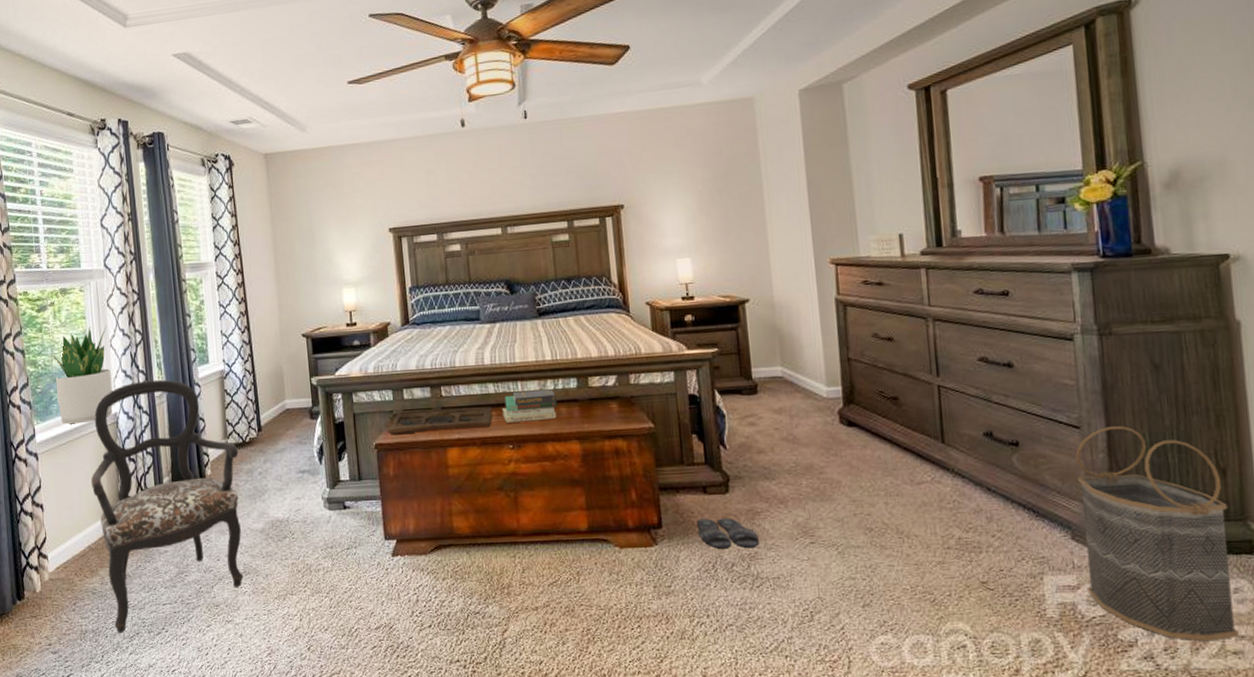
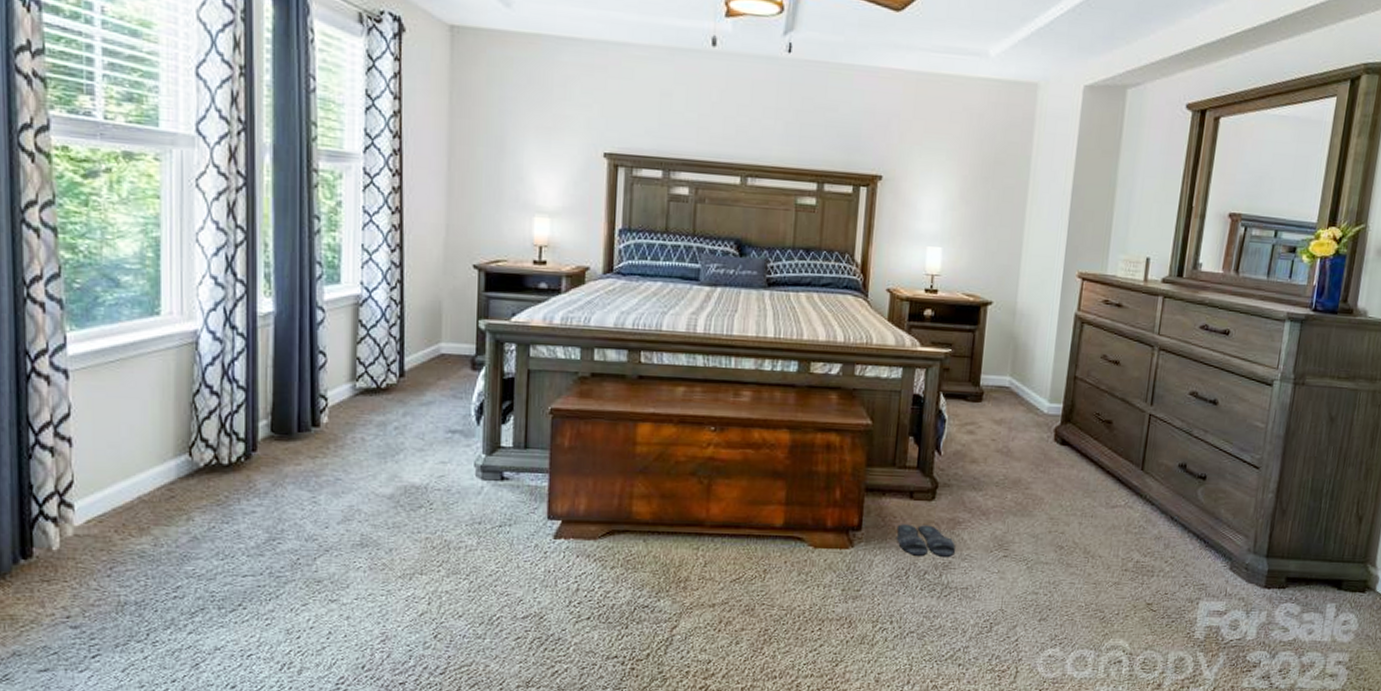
planter: present [52,326,113,425] -> none [102,210,193,338]
armchair: present [91,379,244,633] -> none [150,293,370,608]
decorative tray: present [388,407,493,434] -> none [569,374,697,405]
books: present [501,388,558,423] -> none [708,368,773,404]
basket: present [1075,426,1238,641] -> none [1231,470,1357,665]

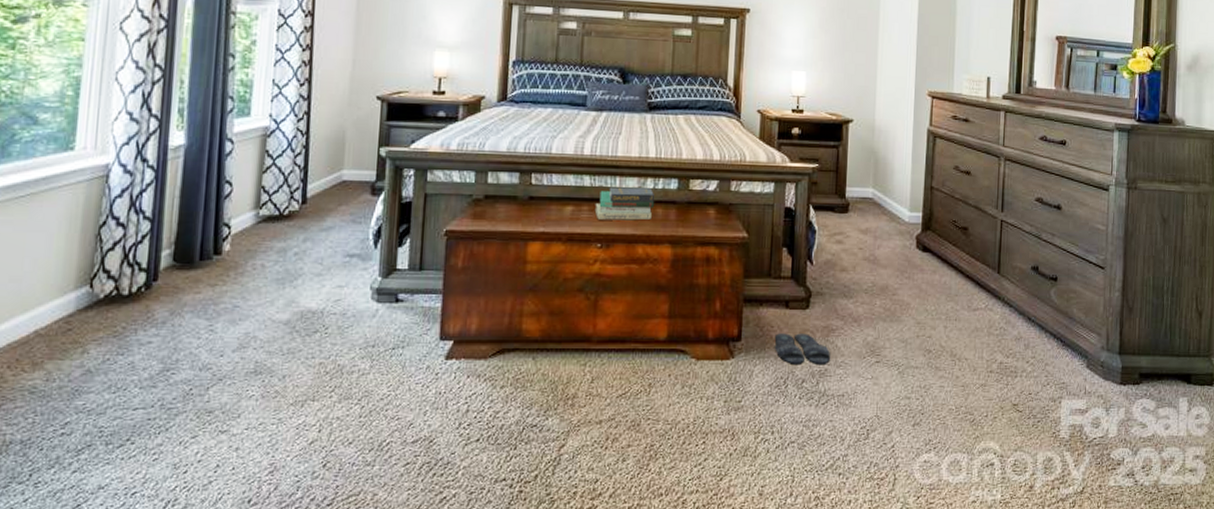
books: none [708,368,773,404] -> present [594,186,655,221]

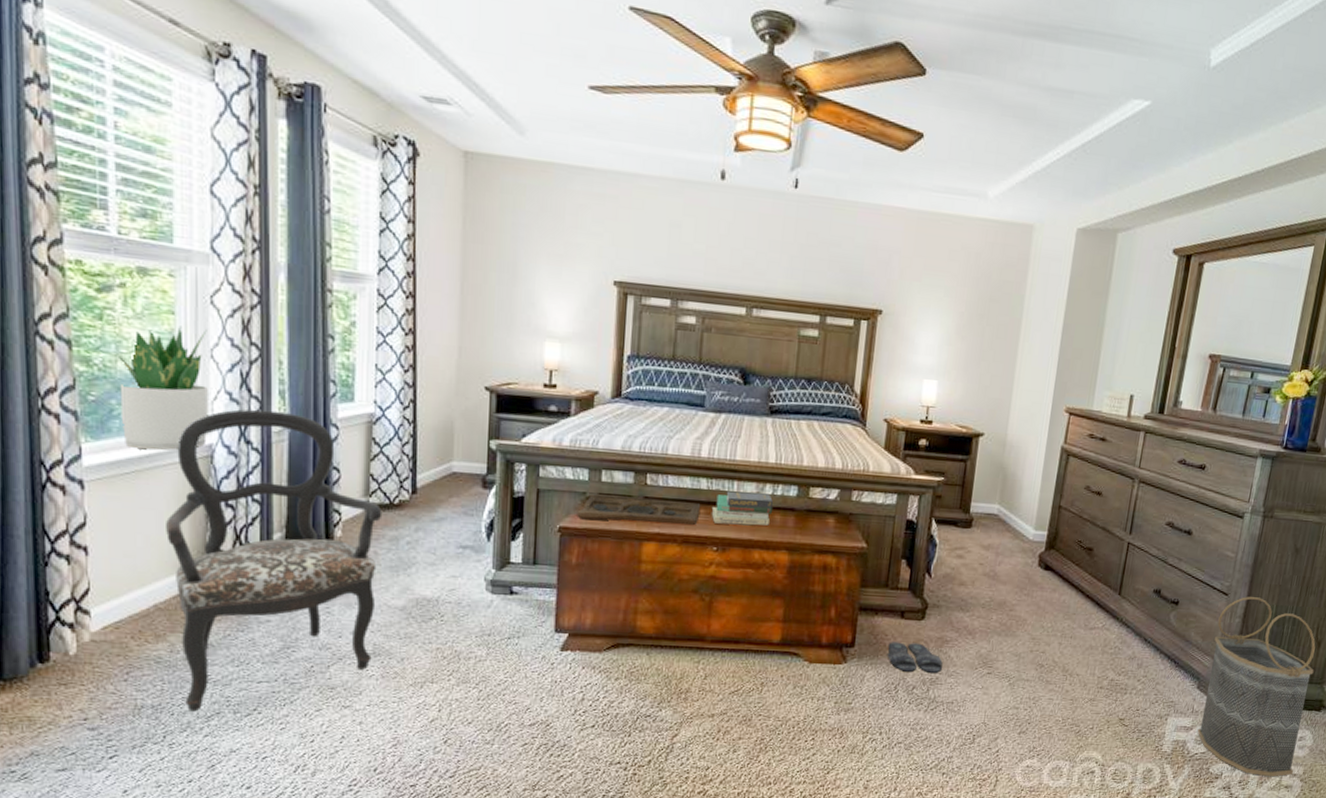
planter: none [22,51,114,173] -> present [117,326,208,451]
armchair: none [54,128,272,445] -> present [166,409,383,712]
decorative tray: none [463,196,585,223] -> present [577,494,701,526]
basket: none [1092,269,1200,460] -> present [1197,597,1316,777]

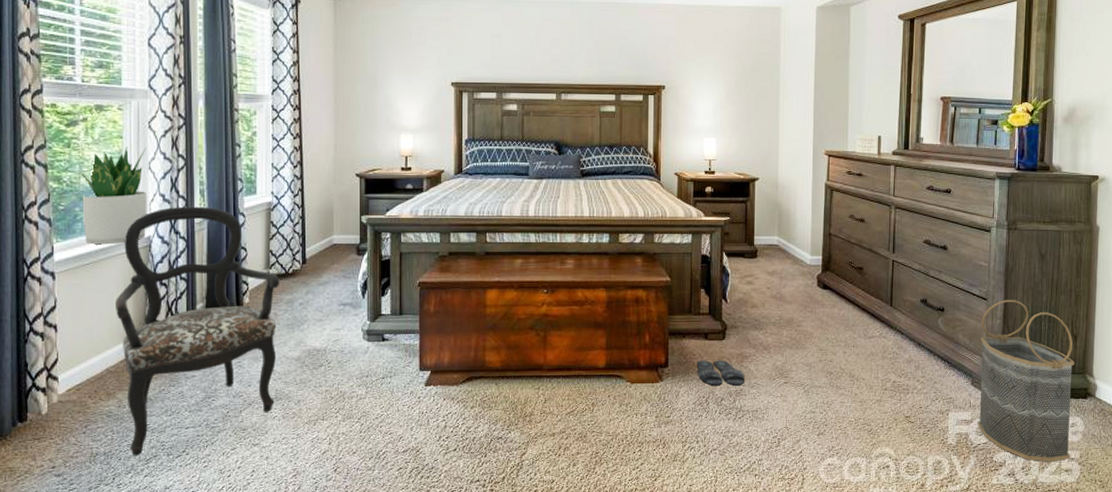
decorative tray: present [577,494,701,526] -> none [432,253,531,274]
books: present [711,491,773,526] -> none [540,241,591,270]

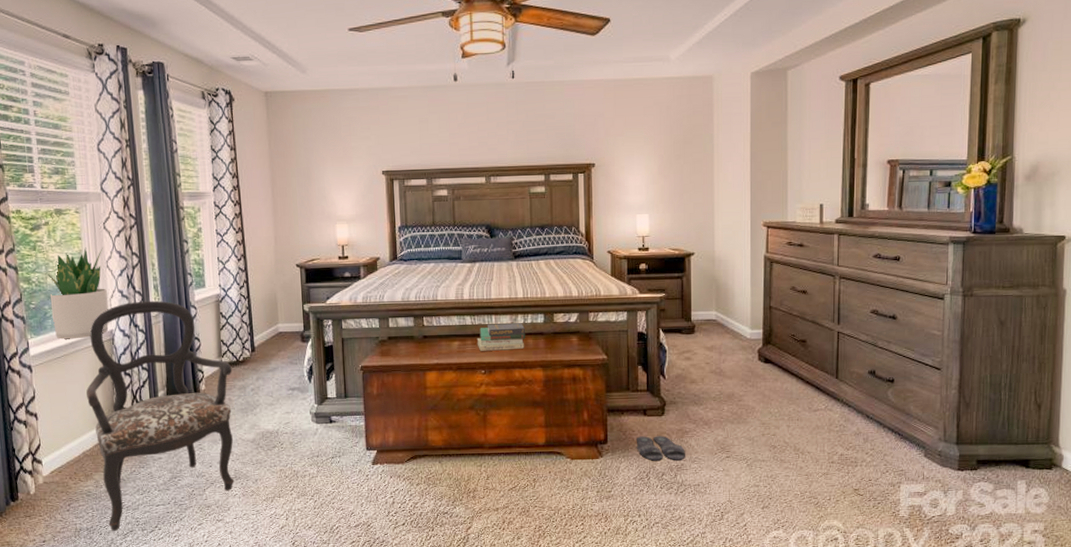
books: none [540,241,591,270] -> present [476,322,526,351]
basket: present [977,300,1075,462] -> none [931,369,1039,534]

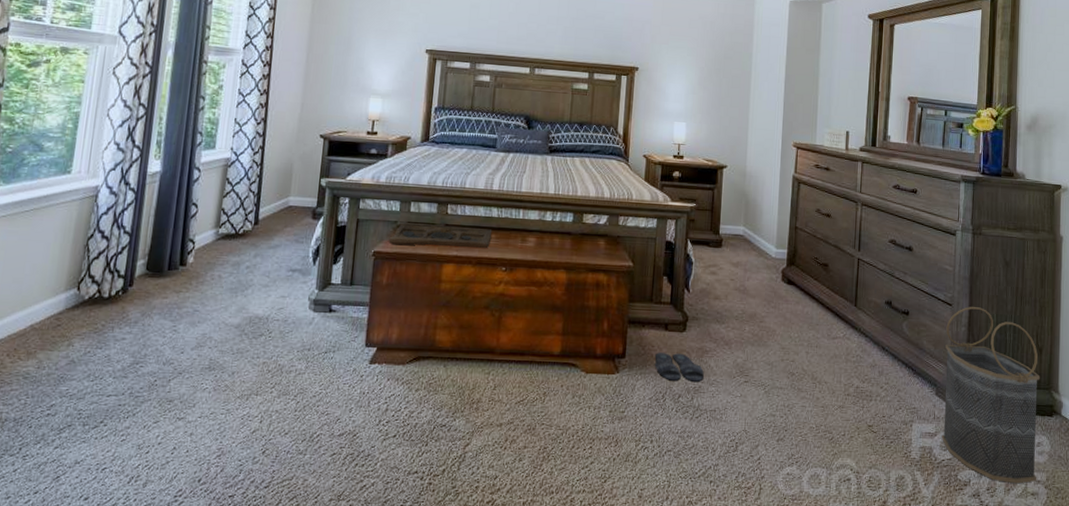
planter: present [46,247,109,340] -> none [29,91,107,192]
armchair: present [86,300,234,531] -> none [43,156,229,424]
decorative tray: none [373,336,468,358] -> present [388,222,492,249]
books: present [476,322,526,351] -> none [501,218,553,248]
basket: none [931,369,1039,534] -> present [941,307,1040,484]

